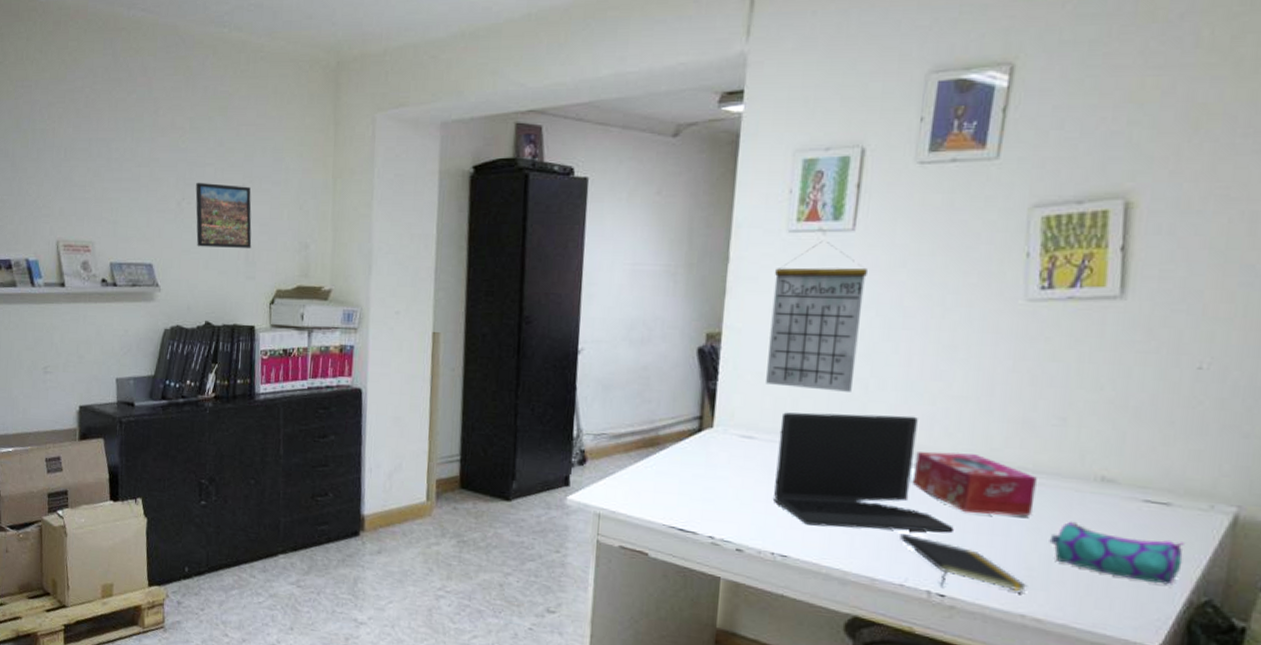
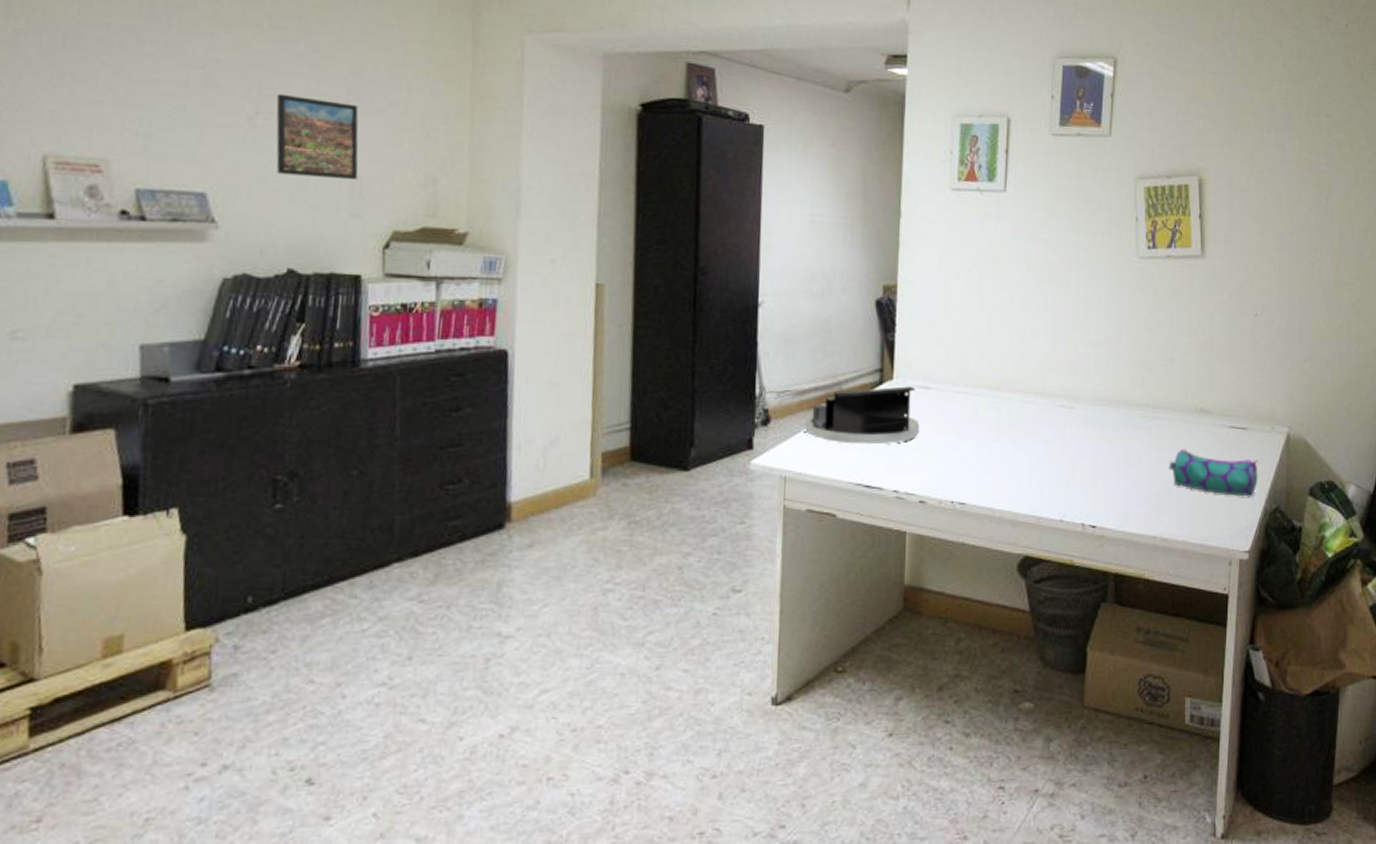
desk organizer: none [620,434,741,491] -> present [805,386,920,445]
calendar: present [766,240,867,392] -> none [939,199,1018,341]
laptop: present [774,412,954,533] -> none [951,361,1099,471]
notepad: present [900,532,1028,593] -> none [1058,470,1156,517]
tissue box: present [913,451,1037,516] -> none [1065,393,1156,448]

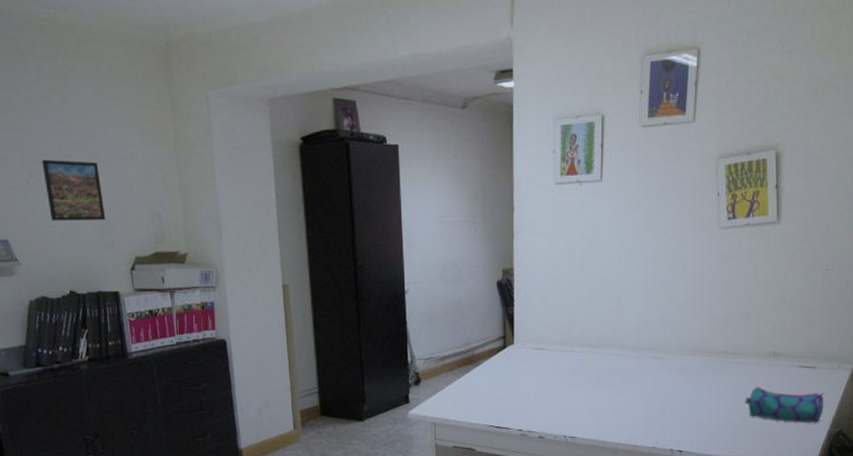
desk organizer: present [805,386,920,445] -> none [447,349,537,396]

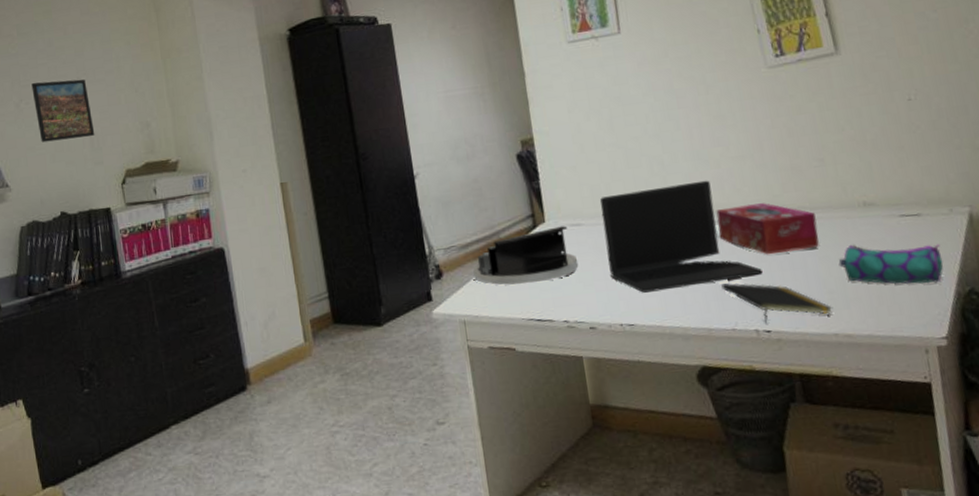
desk organizer: none [447,349,537,396] -> present [473,226,579,286]
laptop: none [562,321,684,412] -> present [600,180,763,293]
notepad: none [650,409,734,444] -> present [721,282,833,323]
tissue box: none [656,345,734,389] -> present [716,203,819,255]

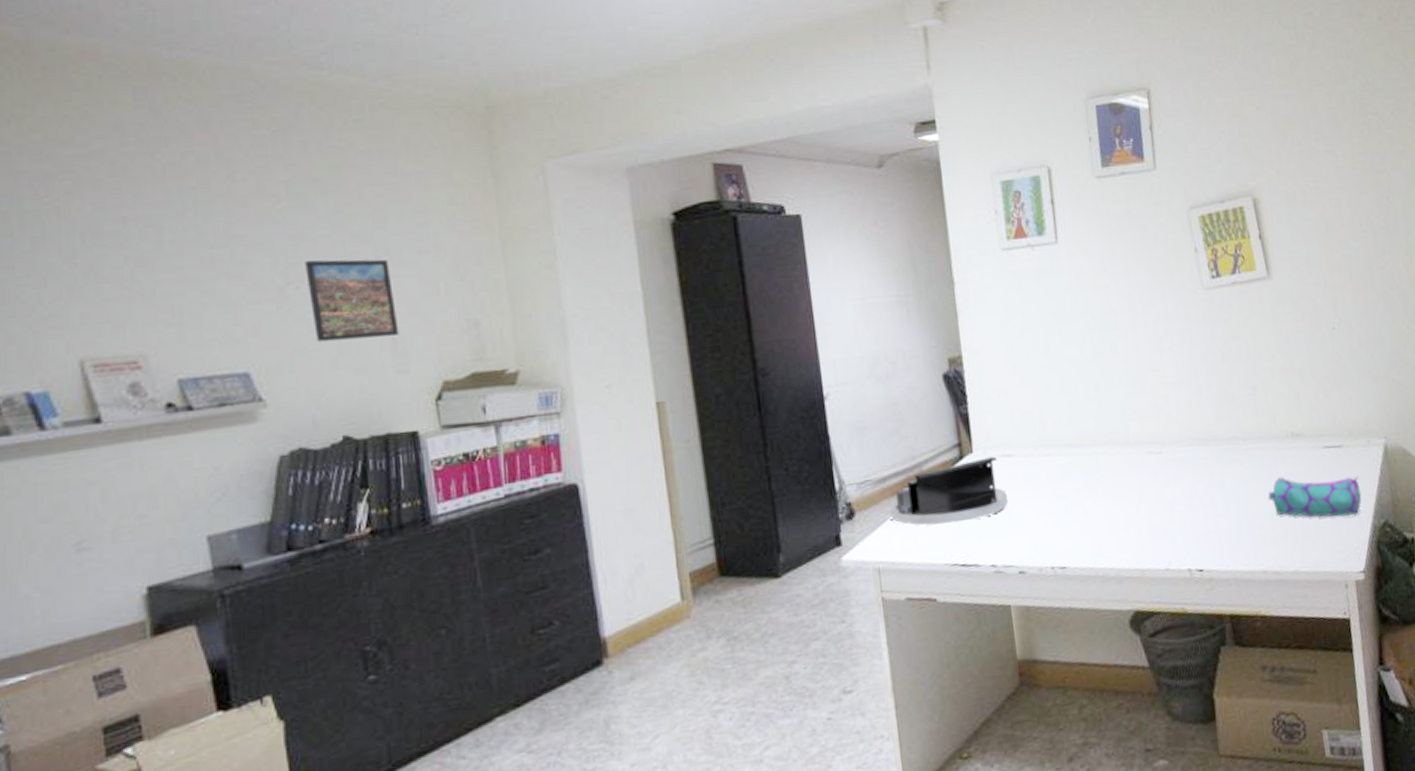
laptop: present [600,180,763,293] -> none [1032,407,1196,532]
tissue box: present [716,203,819,255] -> none [1151,432,1250,489]
notepad: present [721,282,833,323] -> none [1155,518,1263,561]

